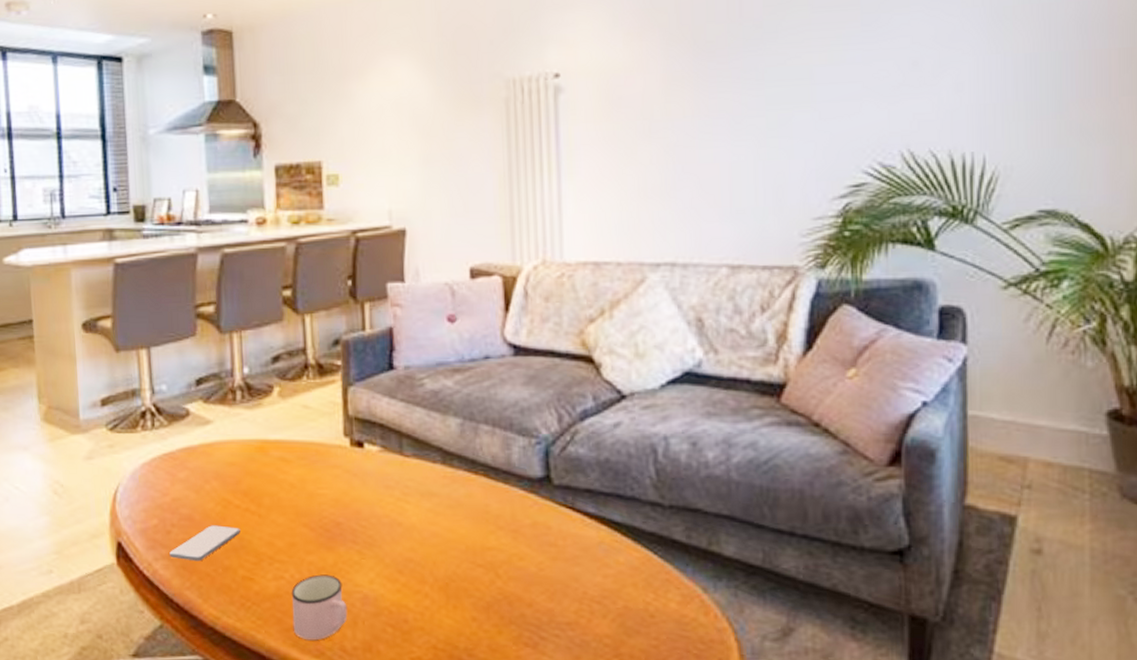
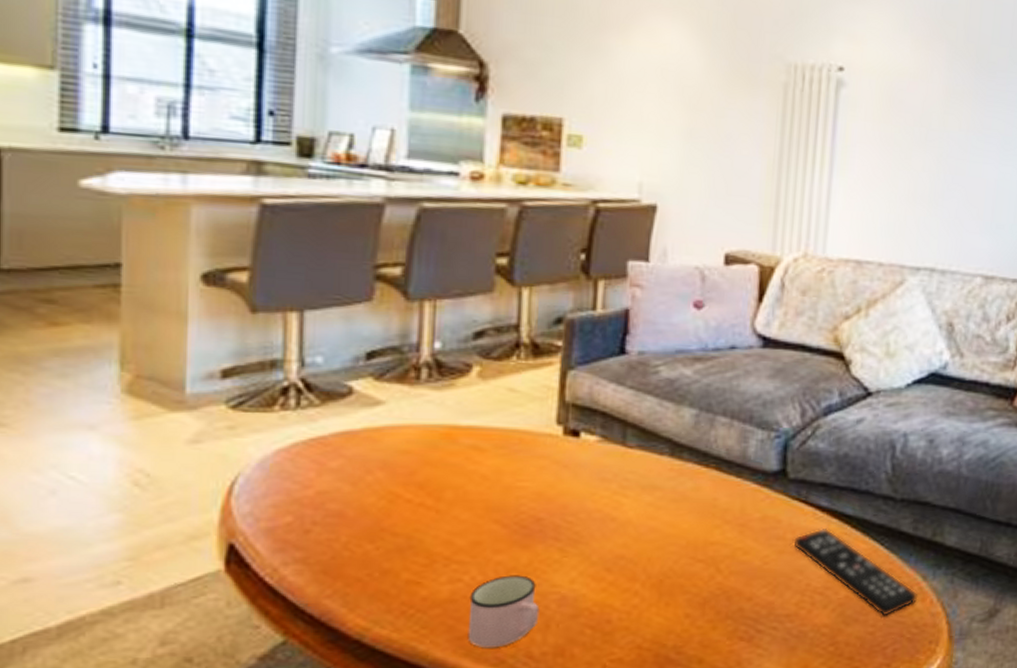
smartphone: present [169,525,240,562] -> none [306,522,409,565]
remote control: none [566,534,701,629] -> present [793,527,918,616]

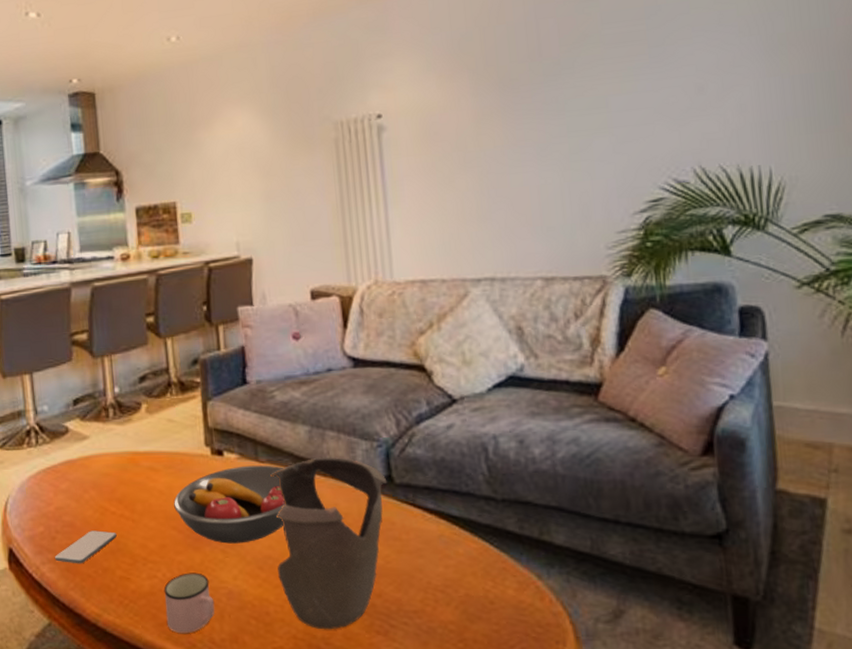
smartphone: none [306,522,409,565] -> present [55,530,117,564]
fruit bowl: none [501,450,656,541] -> present [174,465,286,544]
decorative bowl: none [630,446,780,638] -> present [270,457,387,630]
remote control: present [793,527,918,616] -> none [409,528,536,615]

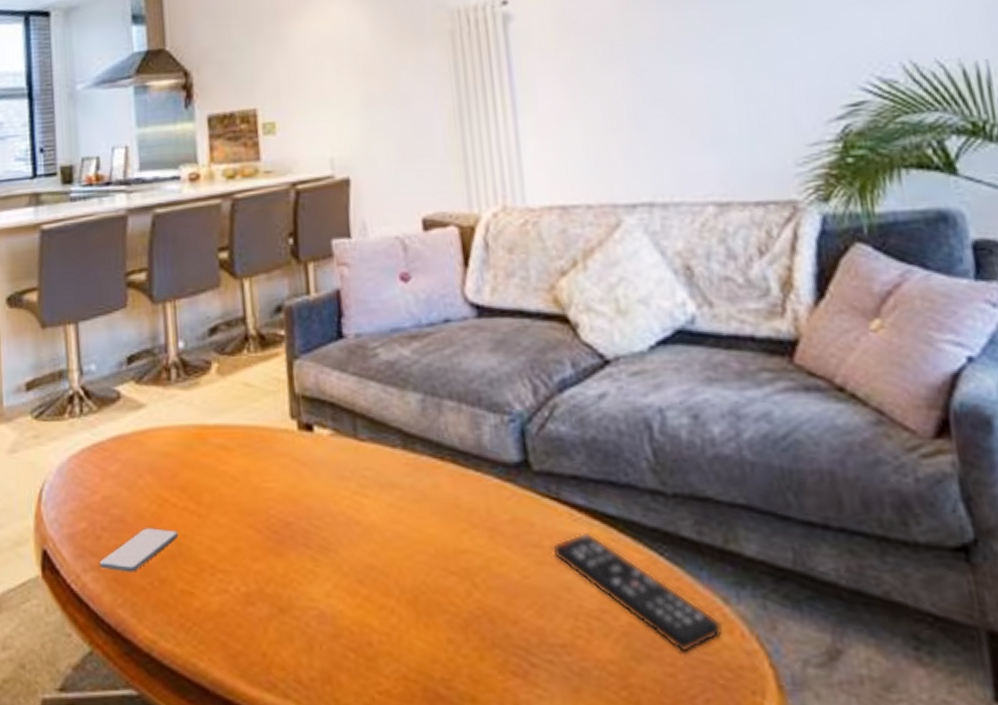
mug: present [164,572,215,634] -> none [236,586,302,670]
fruit bowl: present [174,465,286,544] -> none [250,444,393,548]
decorative bowl: present [270,457,387,630] -> none [373,435,523,669]
remote control: none [409,528,536,615] -> present [553,532,723,652]

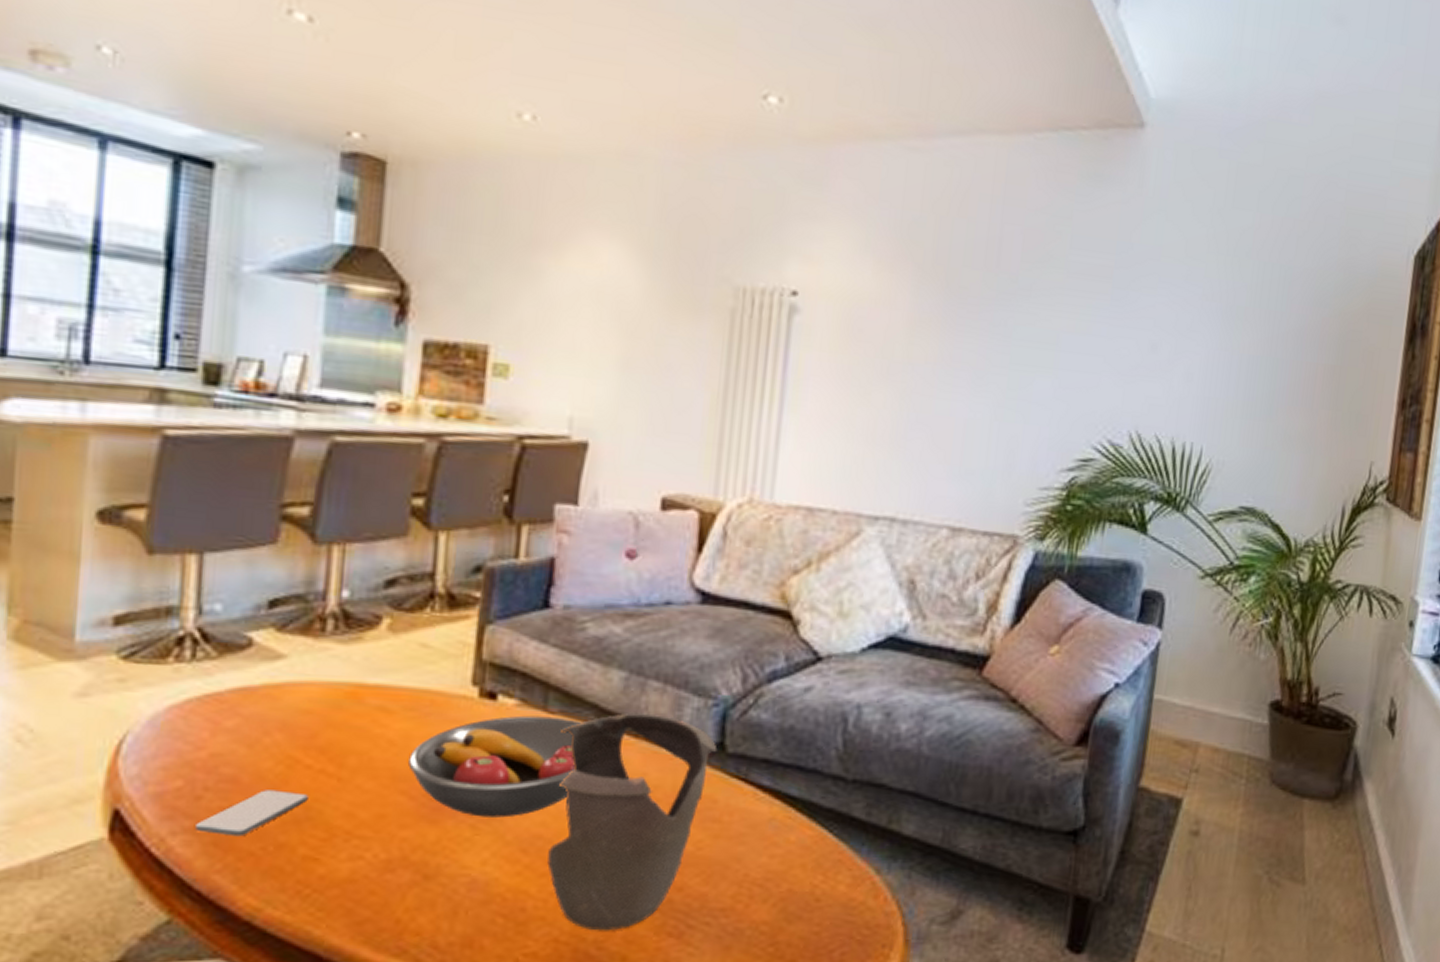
fruit bowl: none [250,444,393,548] -> present [408,715,580,818]
decorative bowl: none [373,435,523,669] -> present [547,713,718,931]
remote control: present [553,532,723,652] -> none [730,810,871,914]

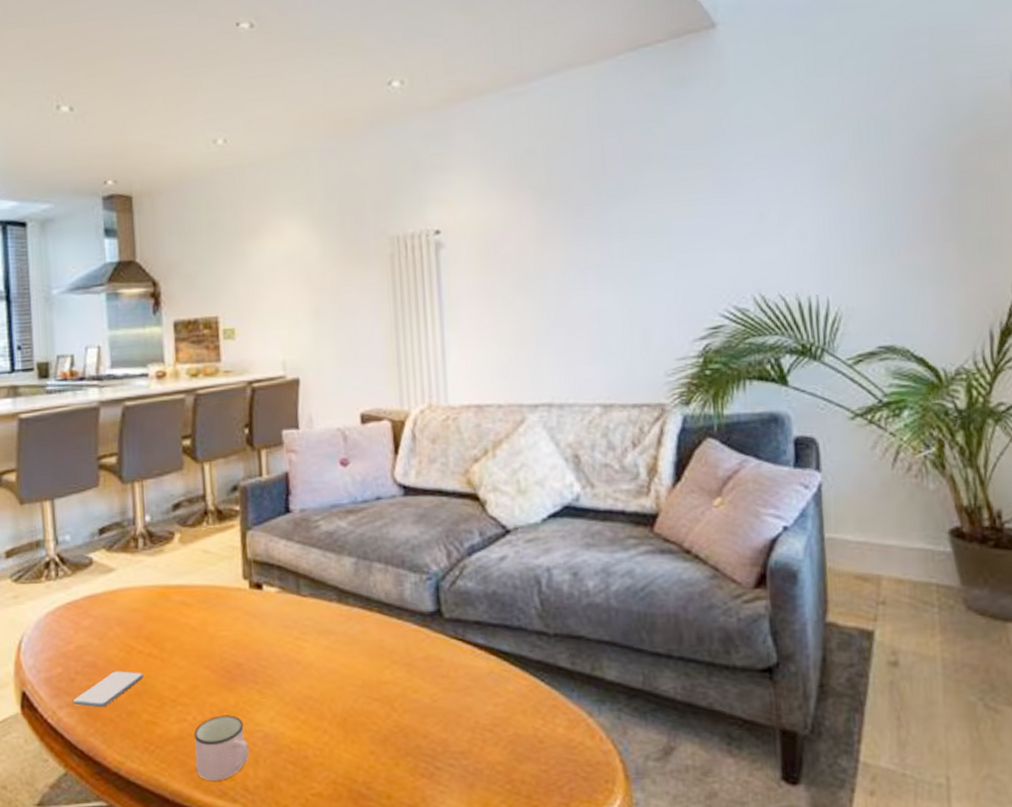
mug: none [367,853,447,936] -> present [194,715,249,781]
fruit bowl: present [408,715,580,818] -> none [207,599,329,684]
decorative bowl: present [547,713,718,931] -> none [313,591,436,774]

